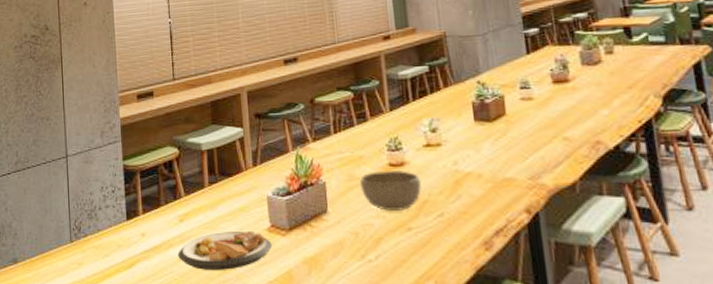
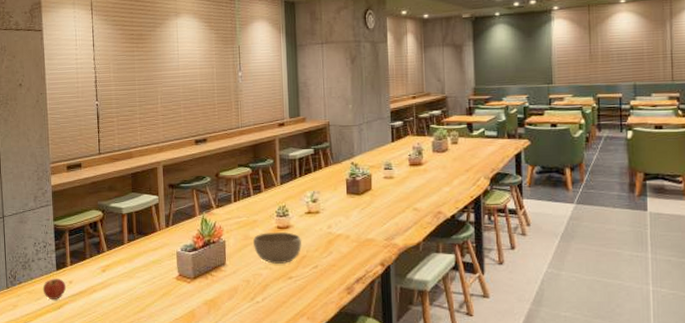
apple: none [111,230,138,257] -> present [42,278,66,300]
plate: present [178,232,272,270] -> none [100,280,179,310]

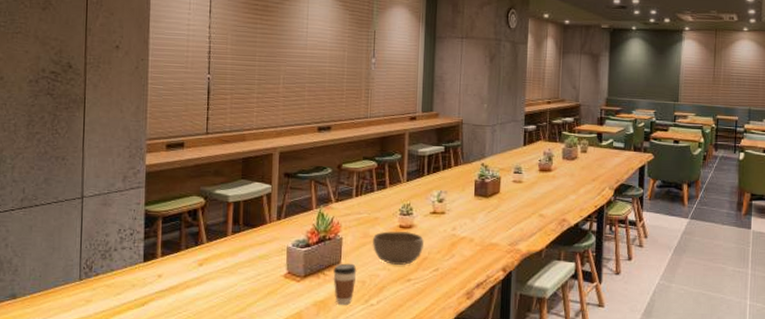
apple: present [42,278,66,300] -> none [124,271,153,296]
coffee cup: none [220,264,241,303] -> present [333,263,357,305]

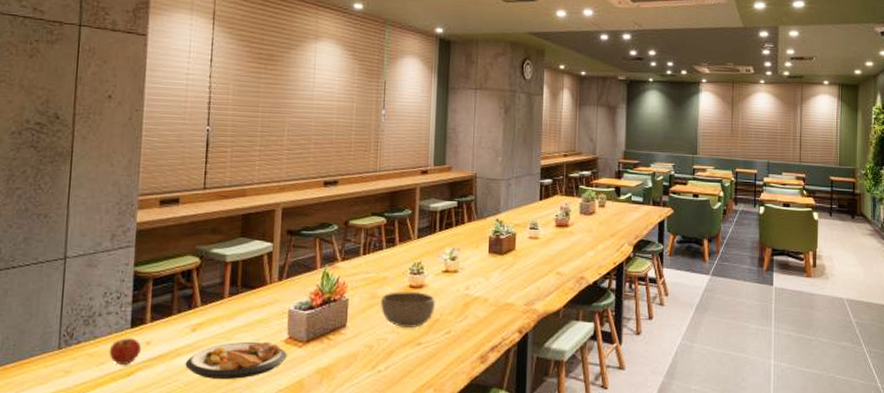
apple: none [124,271,153,296] -> present [109,338,141,366]
plate: none [193,276,286,310] -> present [185,342,287,379]
coffee cup: present [333,263,357,305] -> none [338,326,364,372]

